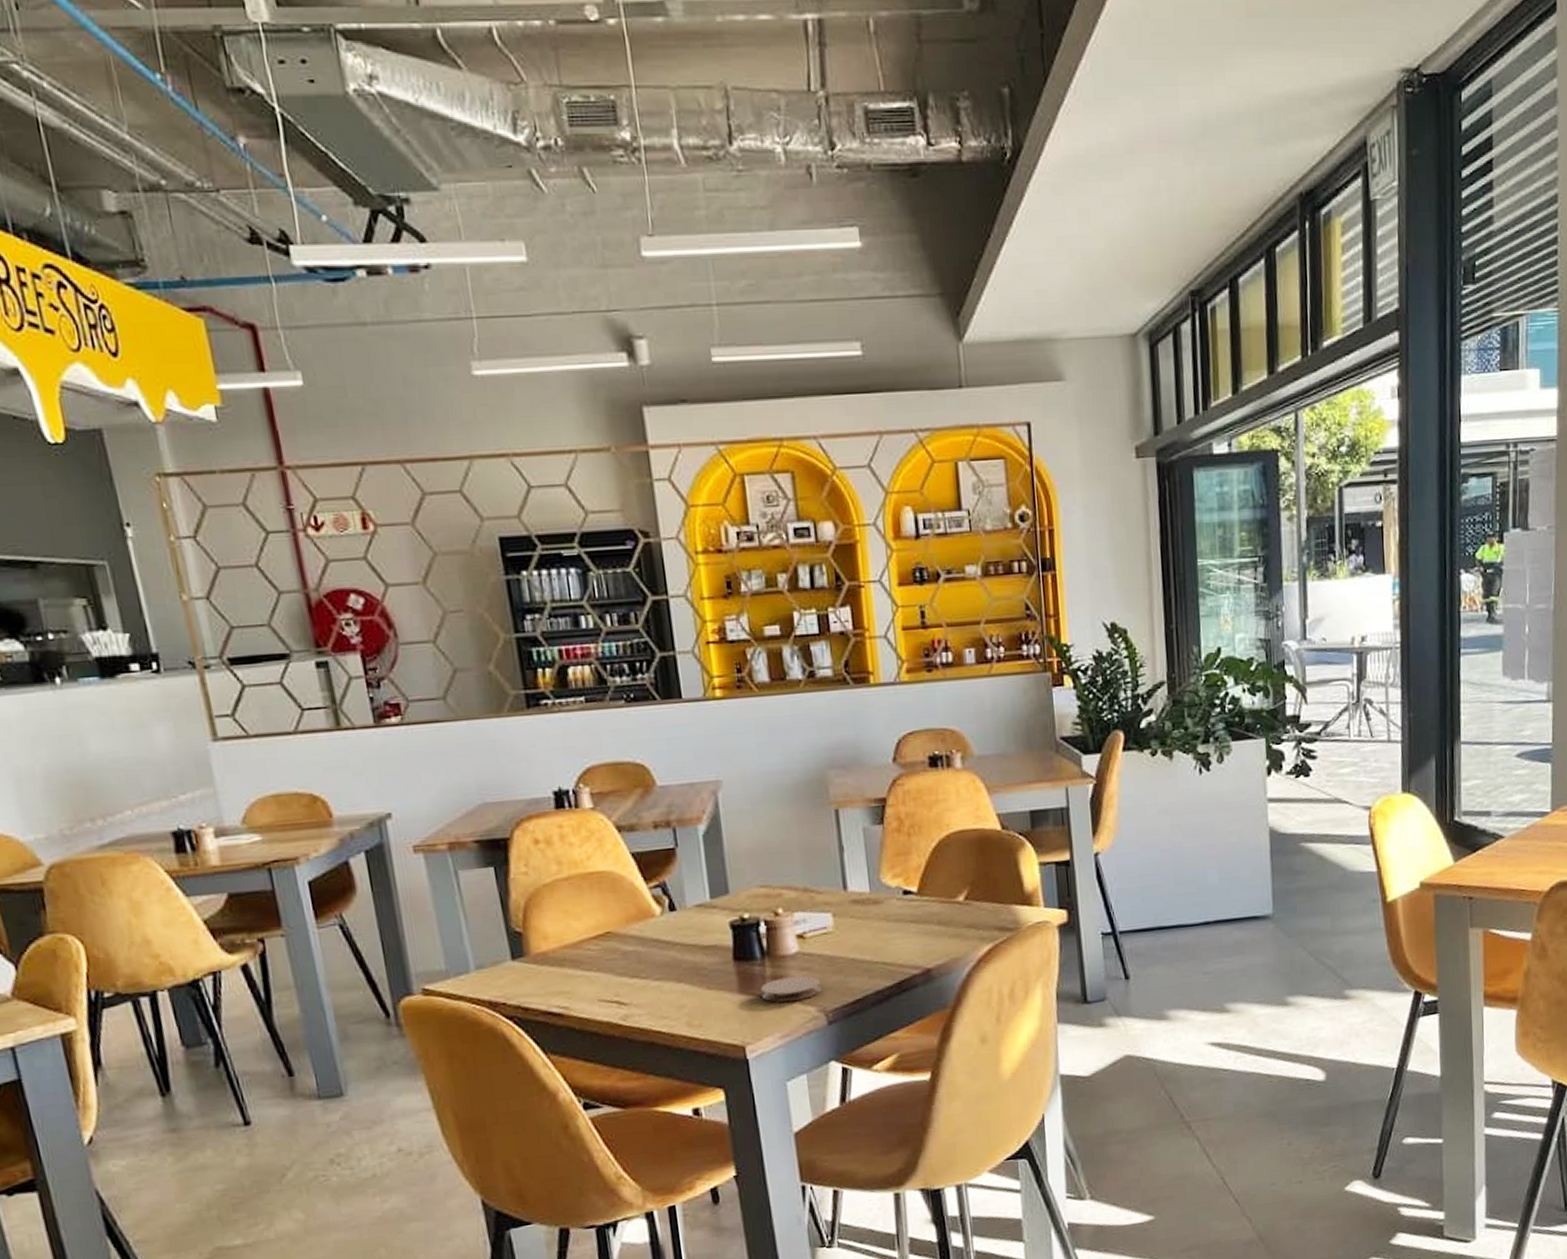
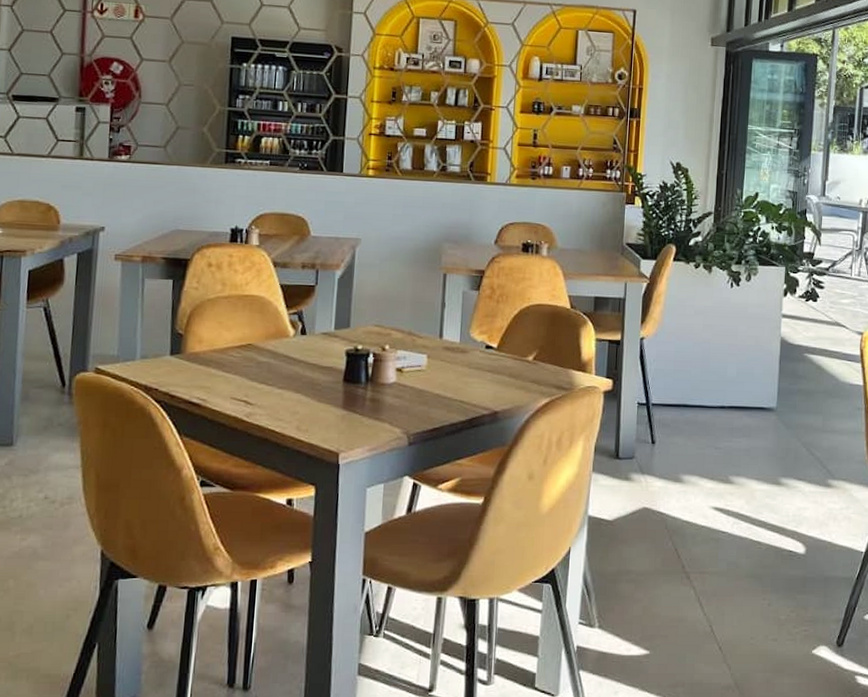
coaster: present [761,975,821,1002] -> none [360,401,408,422]

